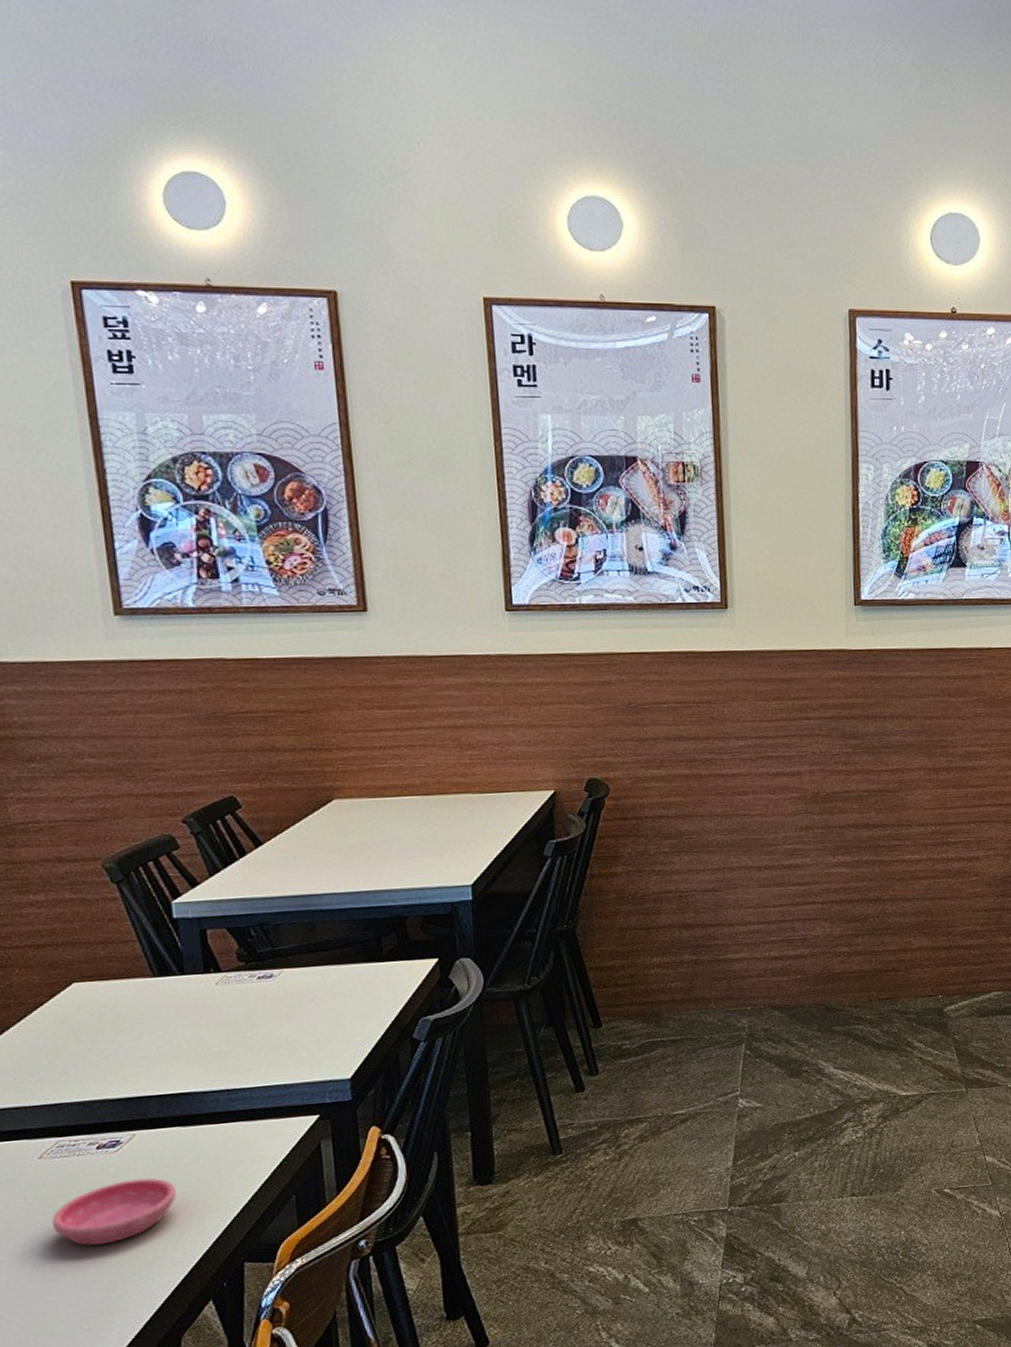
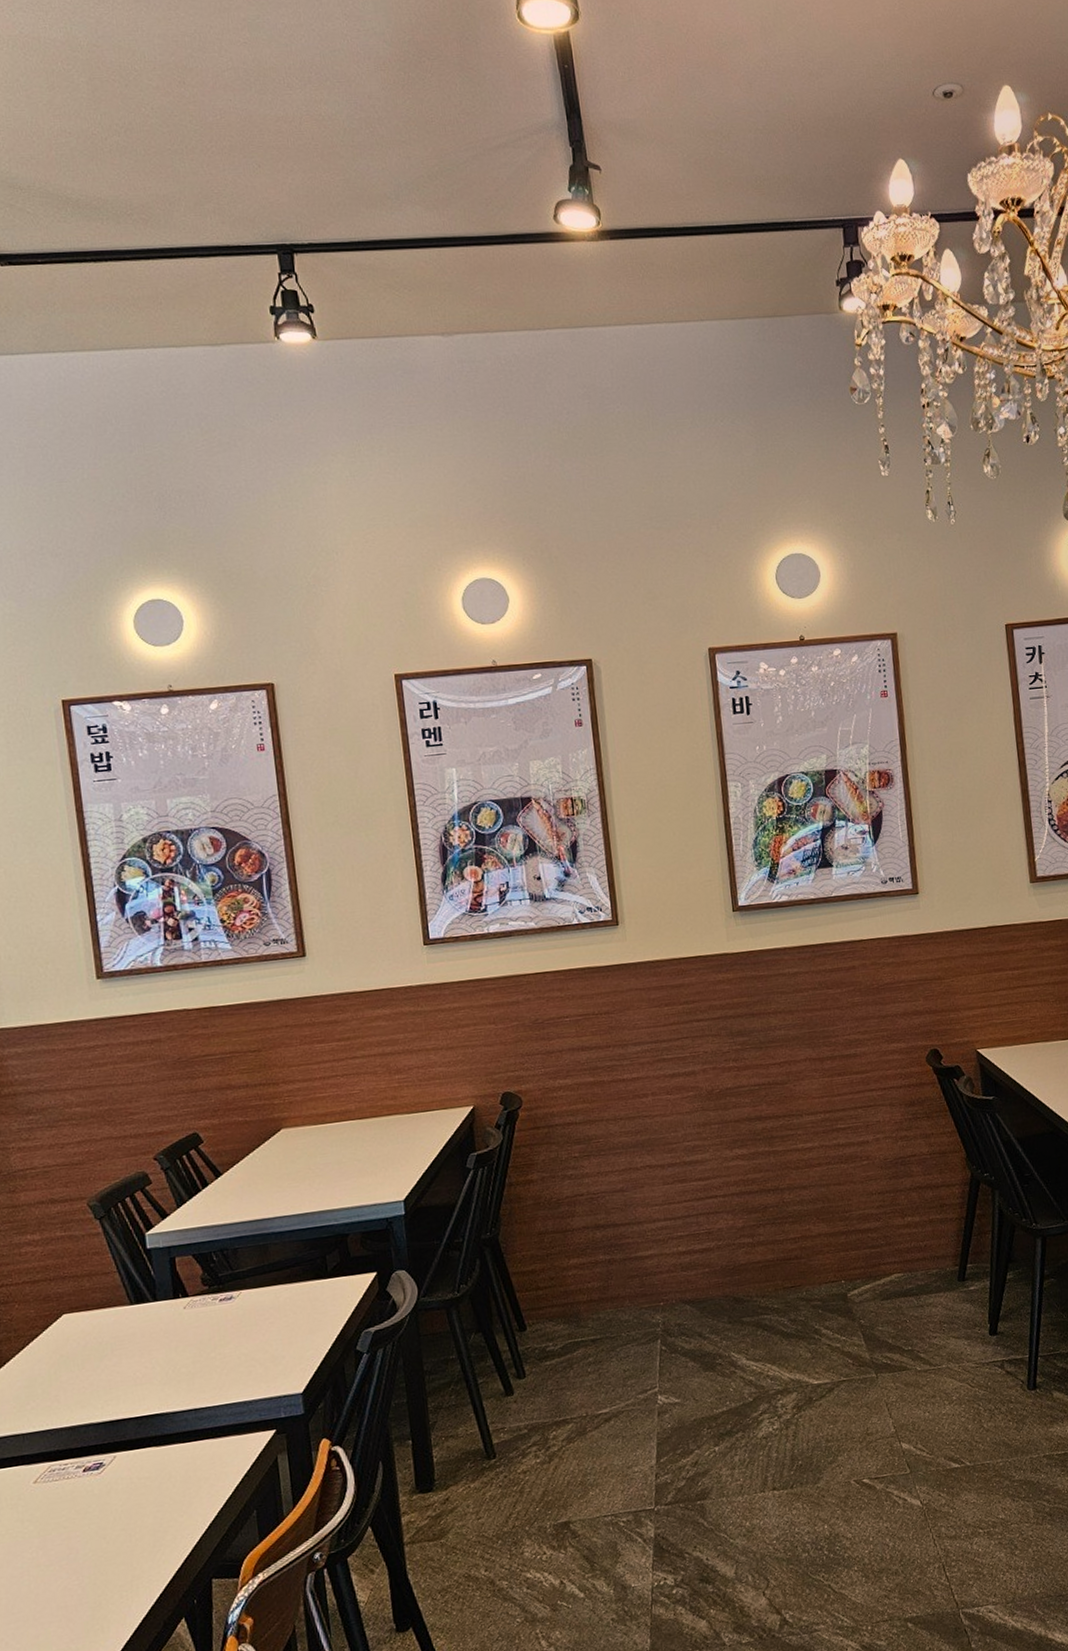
saucer: present [52,1178,177,1246] -> none [45,1498,152,1567]

